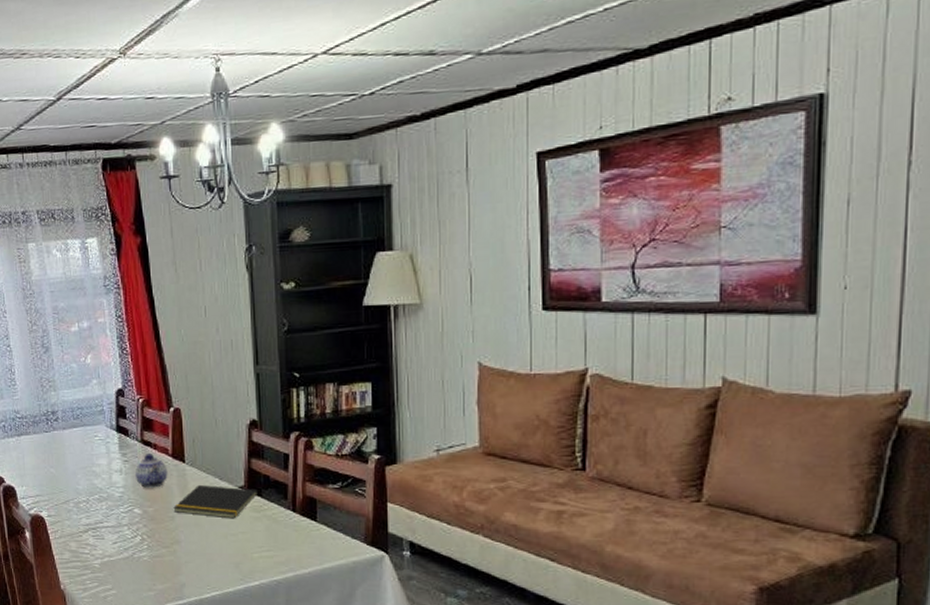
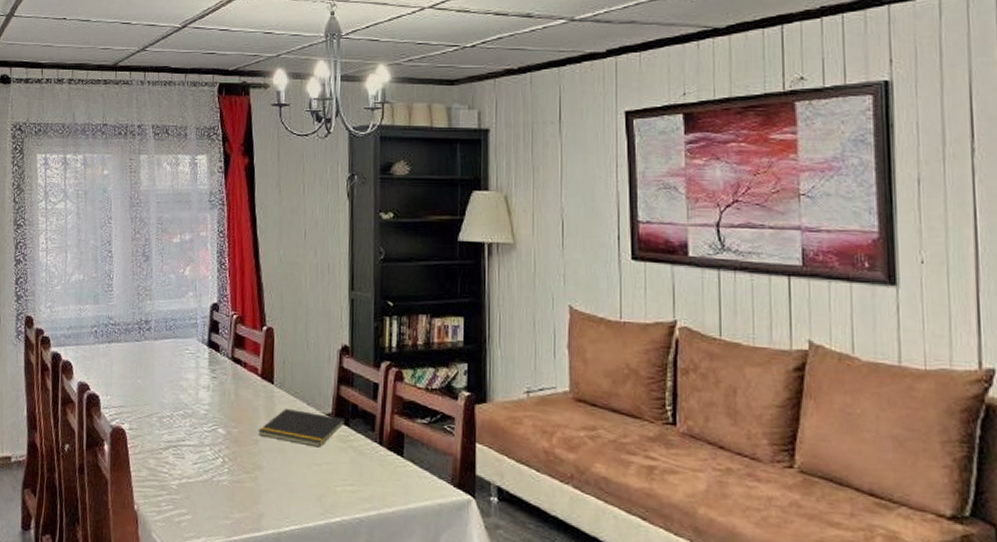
teapot: present [134,454,168,489] -> none [222,371,256,409]

